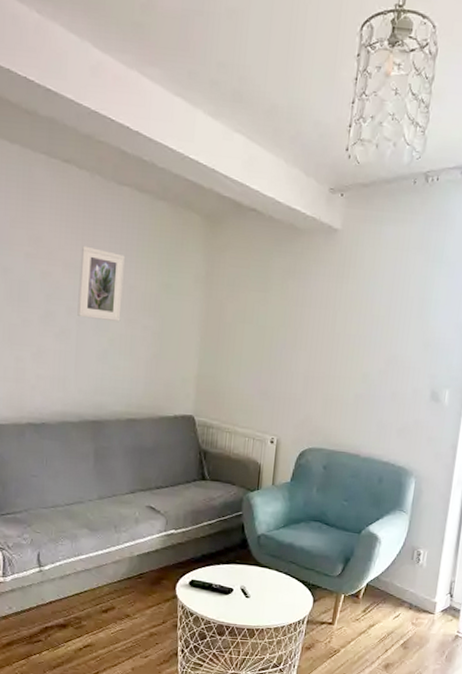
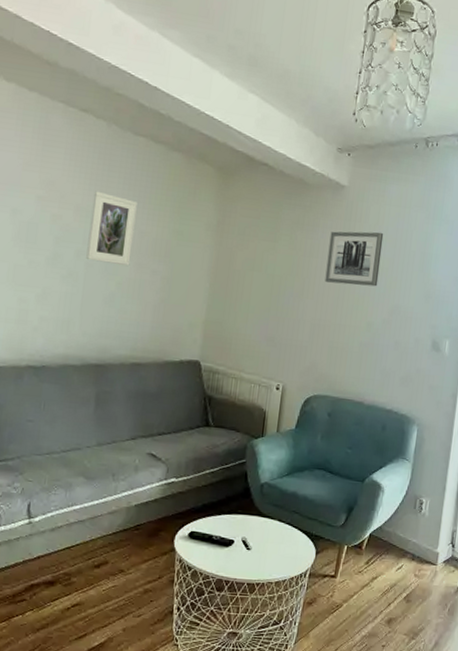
wall art: none [318,277,380,336] -> present [325,231,384,287]

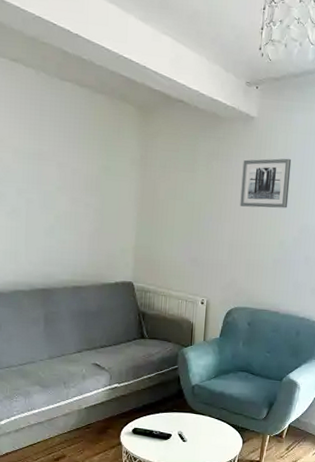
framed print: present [86,191,137,267] -> none [26,134,68,201]

